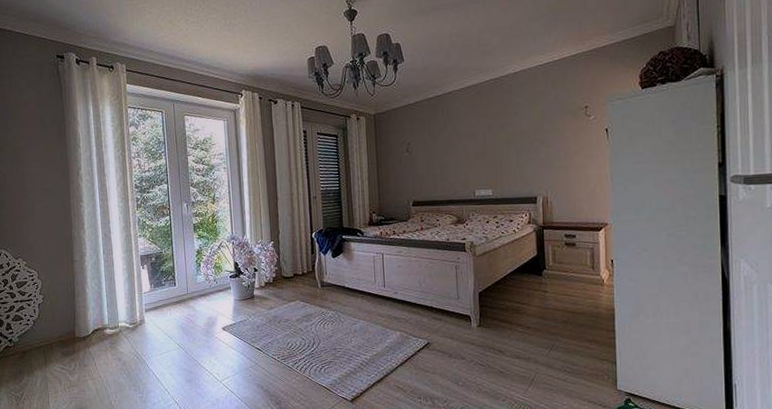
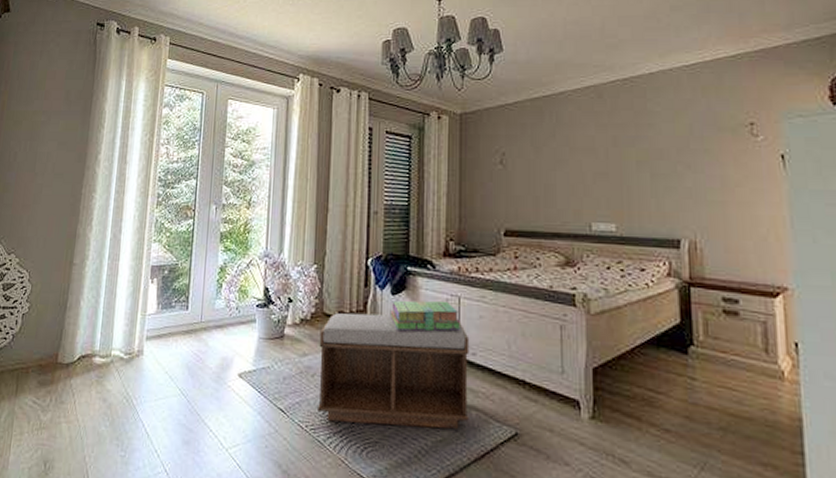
bench: none [281,272,395,351] -> present [316,312,470,429]
stack of books: none [332,257,386,283] -> present [390,300,462,332]

